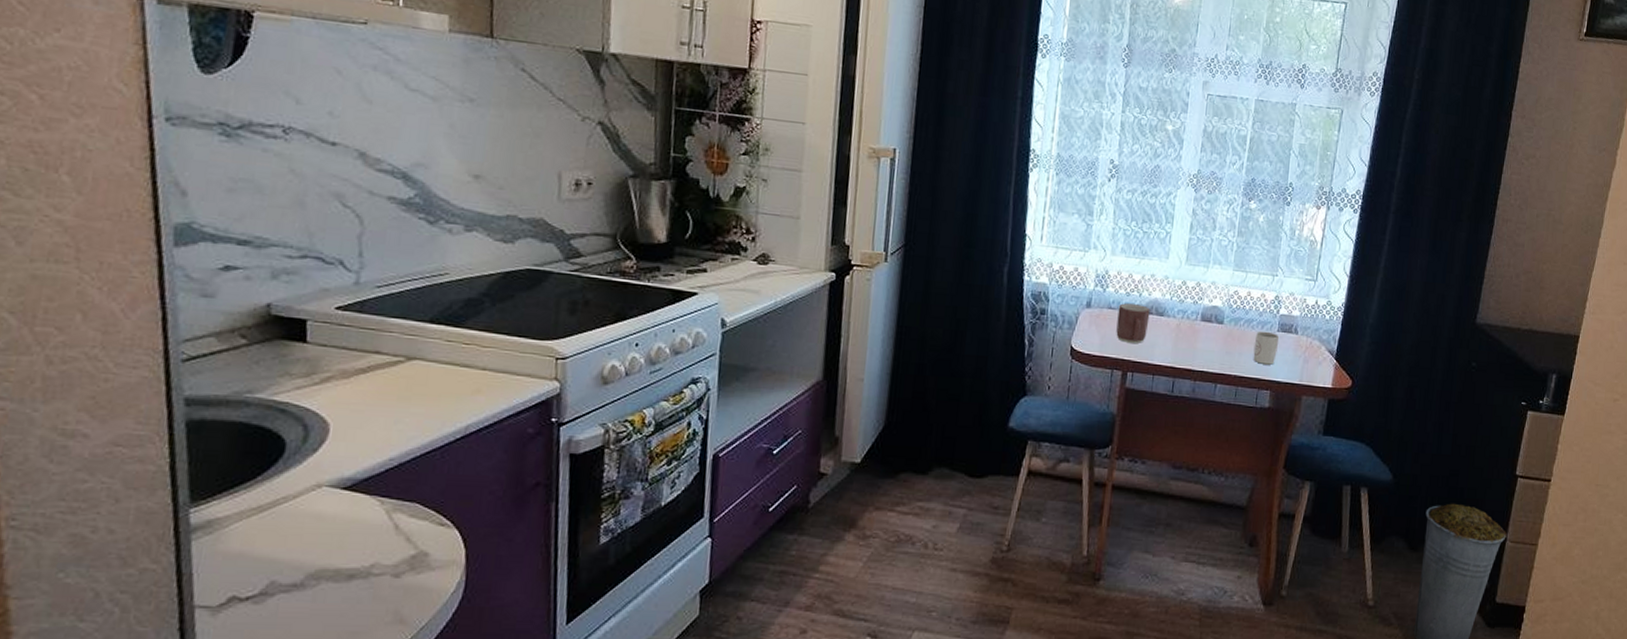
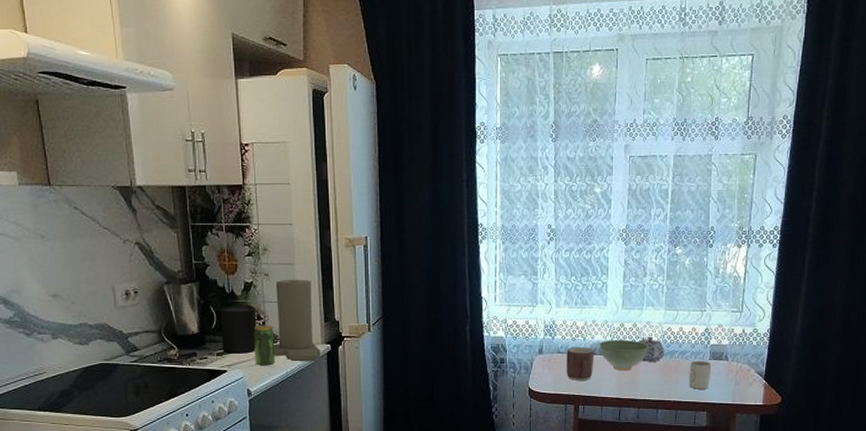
pen holder: none [695,213,747,274] -> present [220,305,257,354]
jar: none [735,240,766,292] -> present [253,325,275,366]
paper towel: none [761,188,823,291] -> present [274,279,321,361]
bowl: none [1156,298,1213,337] -> present [599,340,650,372]
teapot: none [1200,298,1230,329] -> present [638,336,665,362]

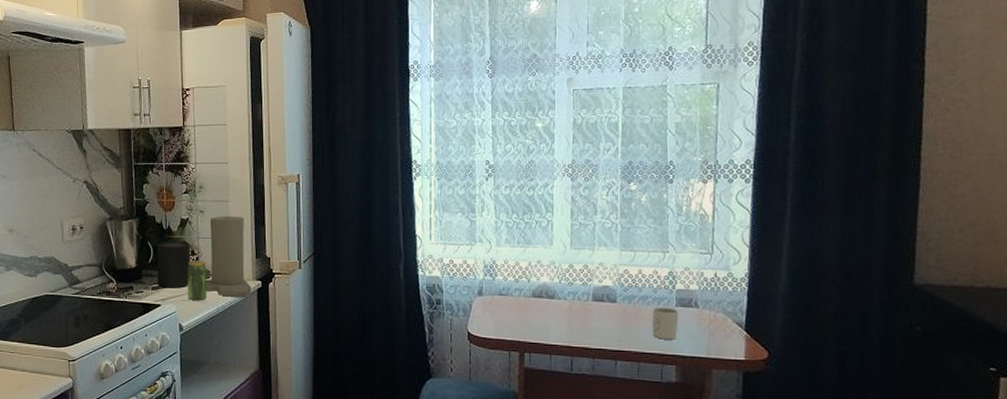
mug: present [566,347,594,380] -> none [509,289,541,325]
bowl: present [599,340,650,372] -> none [546,282,604,317]
teapot: present [638,336,665,362] -> none [590,279,623,307]

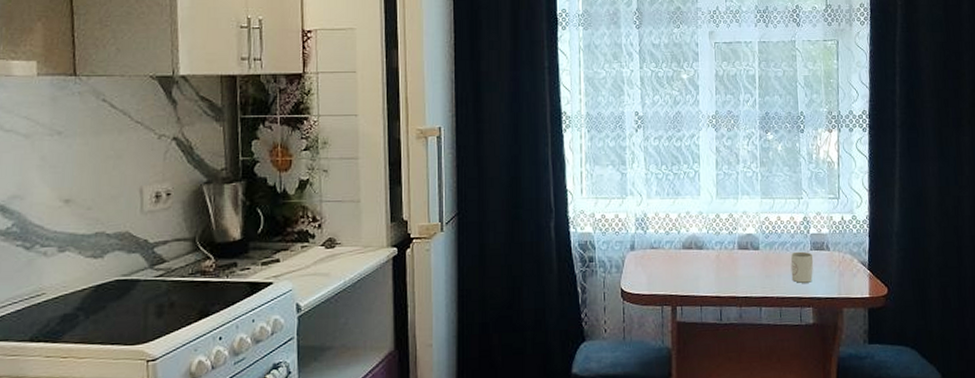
pen holder: present [157,241,191,288] -> none [268,206,312,263]
jar: present [187,260,207,301] -> none [306,228,332,275]
paper towel: present [206,216,252,297] -> none [330,175,386,268]

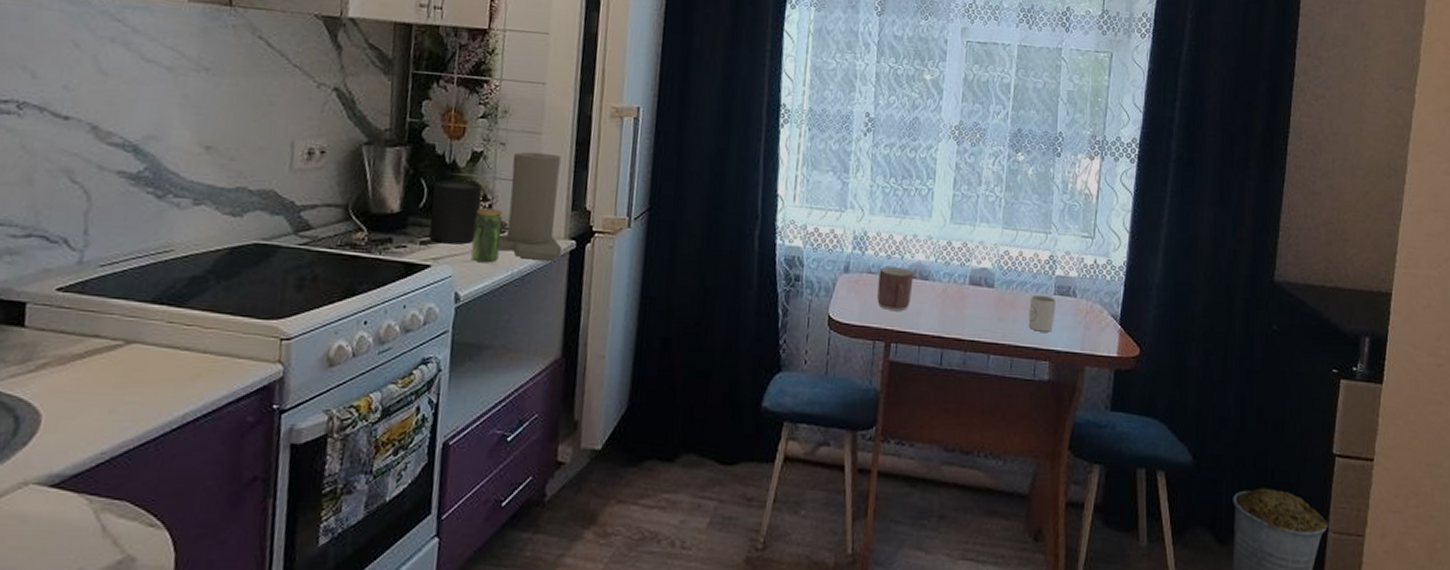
pen holder: none [268,206,312,263] -> present [429,179,483,245]
jar: none [306,228,332,275] -> present [470,208,503,263]
paper towel: none [330,175,386,268] -> present [498,151,562,261]
mug: none [660,241,690,278] -> present [877,267,914,311]

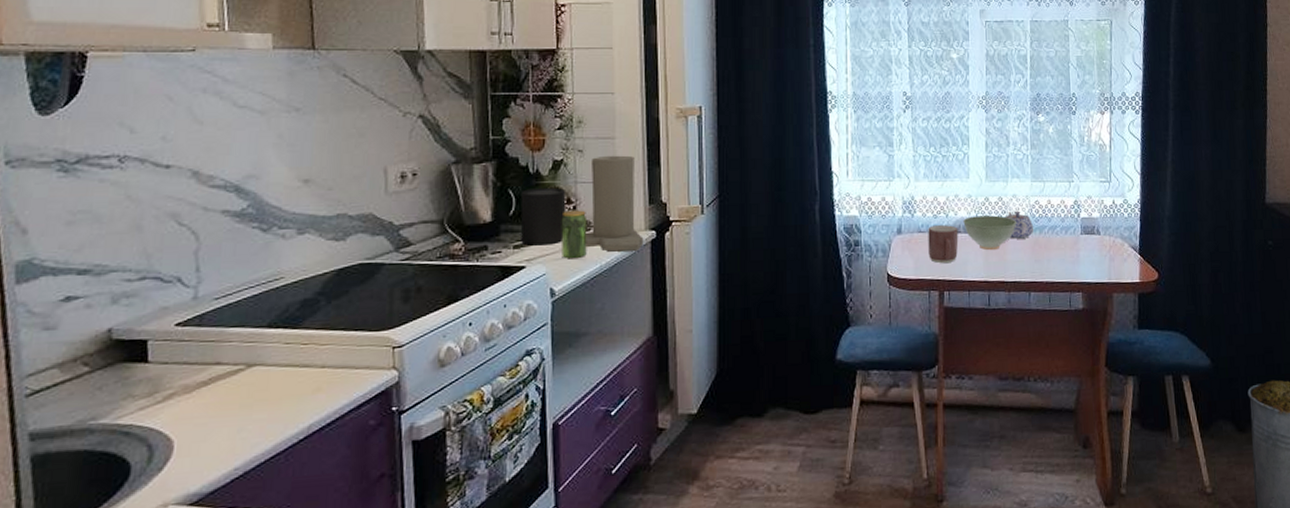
bowl: none [920,261,982,303] -> present [963,215,1017,251]
teapot: none [968,259,1001,293] -> present [1004,210,1034,239]
mug: present [1028,294,1057,332] -> none [1060,235,1084,268]

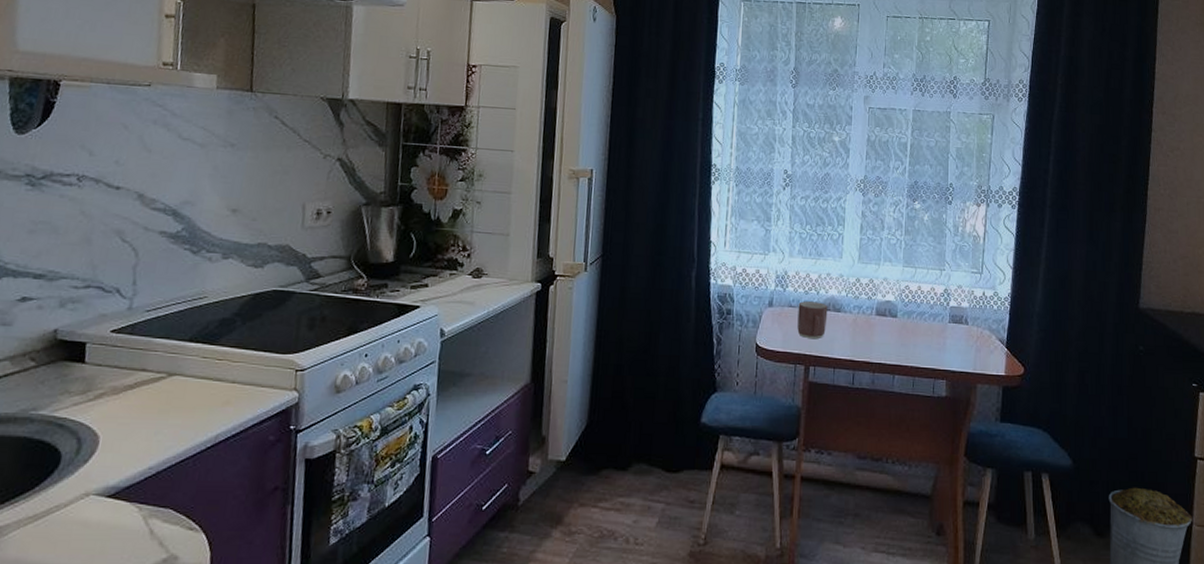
pen holder: present [520,187,567,246] -> none [418,233,463,288]
jar: present [560,210,588,259] -> none [453,257,480,303]
paper towel: present [585,155,644,252] -> none [476,208,530,301]
bowl: present [963,215,1017,251] -> none [833,295,887,331]
teapot: present [1004,210,1034,239] -> none [874,293,903,322]

